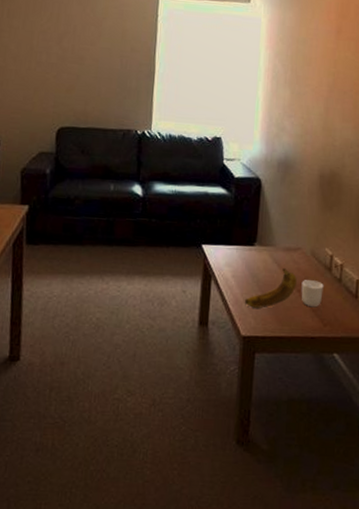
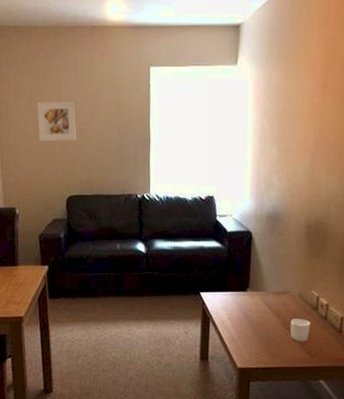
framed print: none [31,23,75,68] -> present [37,101,76,141]
banana: present [244,268,297,308] -> none [239,309,286,344]

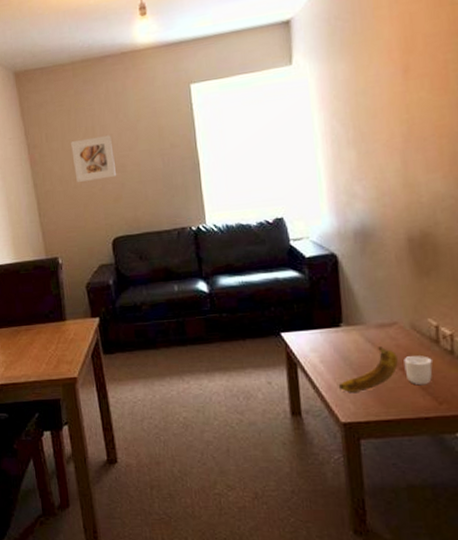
banana: none [239,309,286,344] -> present [338,346,398,392]

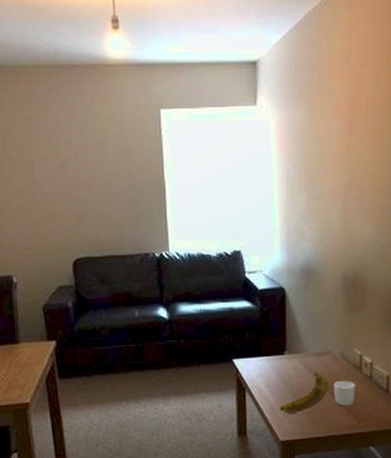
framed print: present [71,135,116,182] -> none [31,150,80,197]

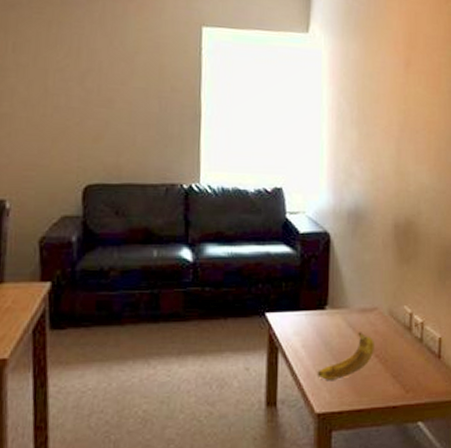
mug: present [333,381,355,407] -> none [380,343,404,373]

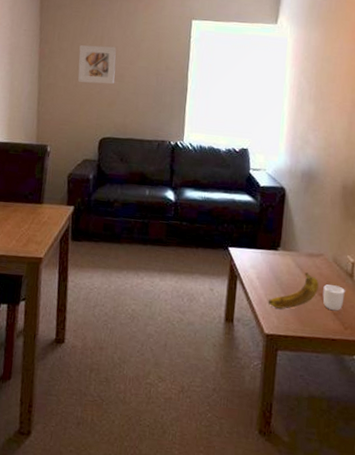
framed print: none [45,59,101,113] -> present [78,45,117,85]
mug: none [380,343,404,373] -> present [323,284,345,311]

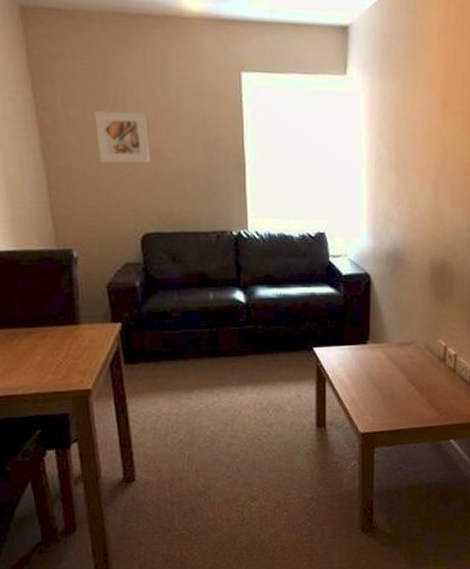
banana: present [267,272,319,309] -> none [360,363,412,405]
mug: present [323,284,345,311] -> none [416,372,438,399]

